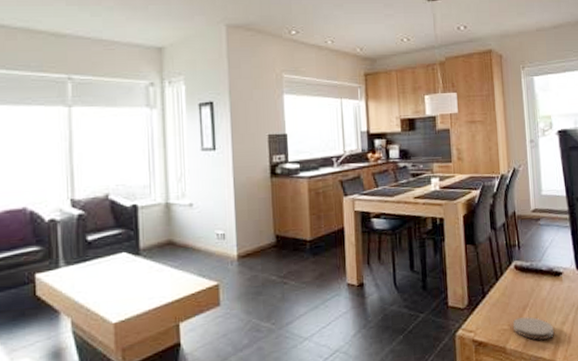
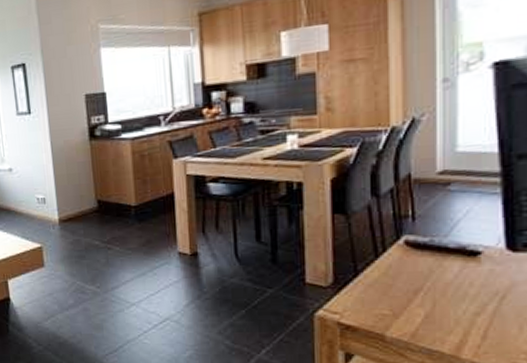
coaster: present [513,317,554,341] -> none [398,303,460,332]

